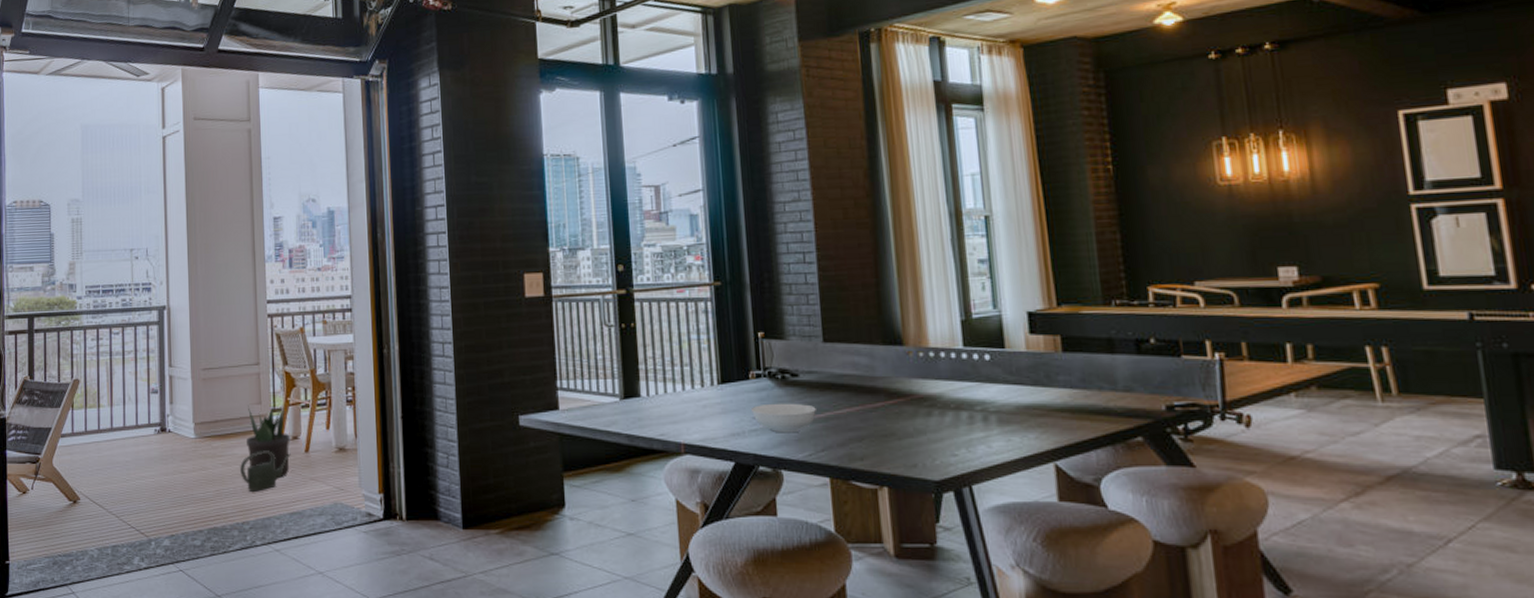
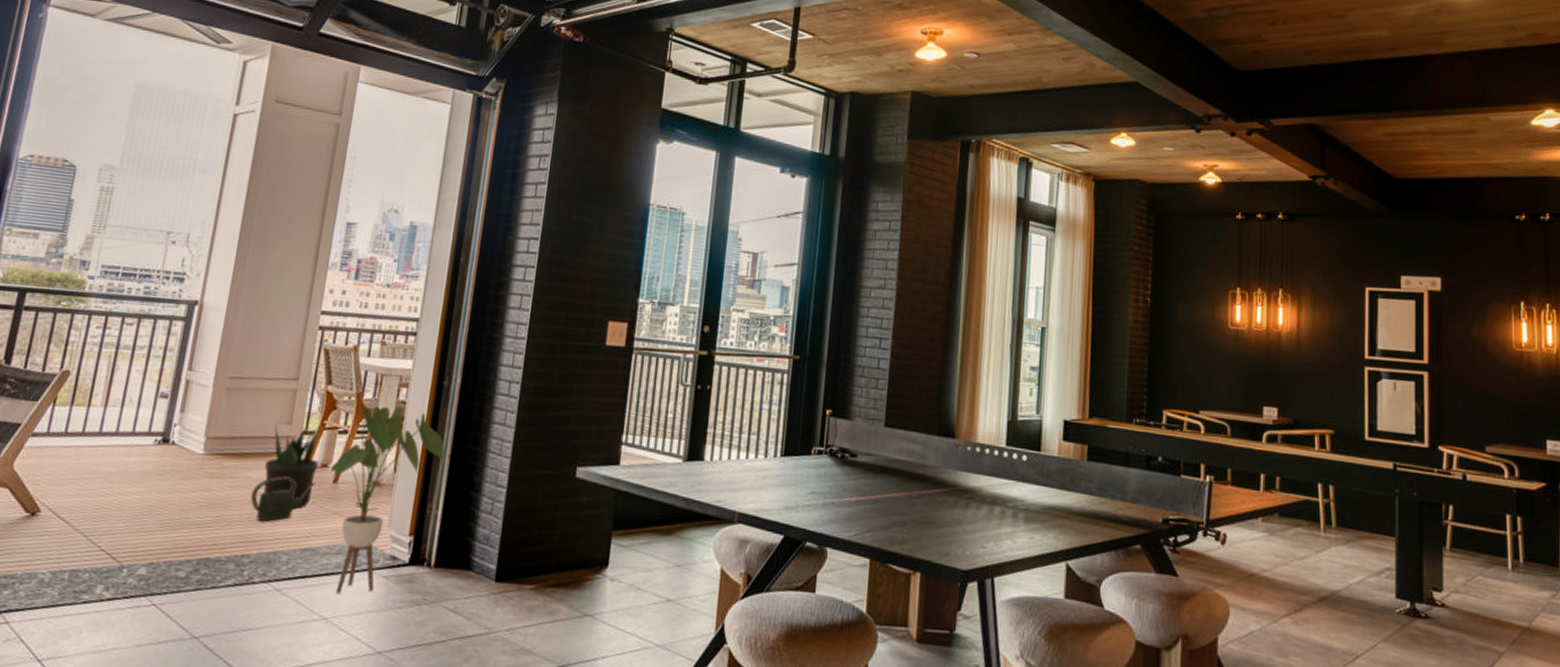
house plant: none [300,377,397,551] -> present [330,405,445,594]
bowl: present [750,403,816,433] -> none [807,480,868,512]

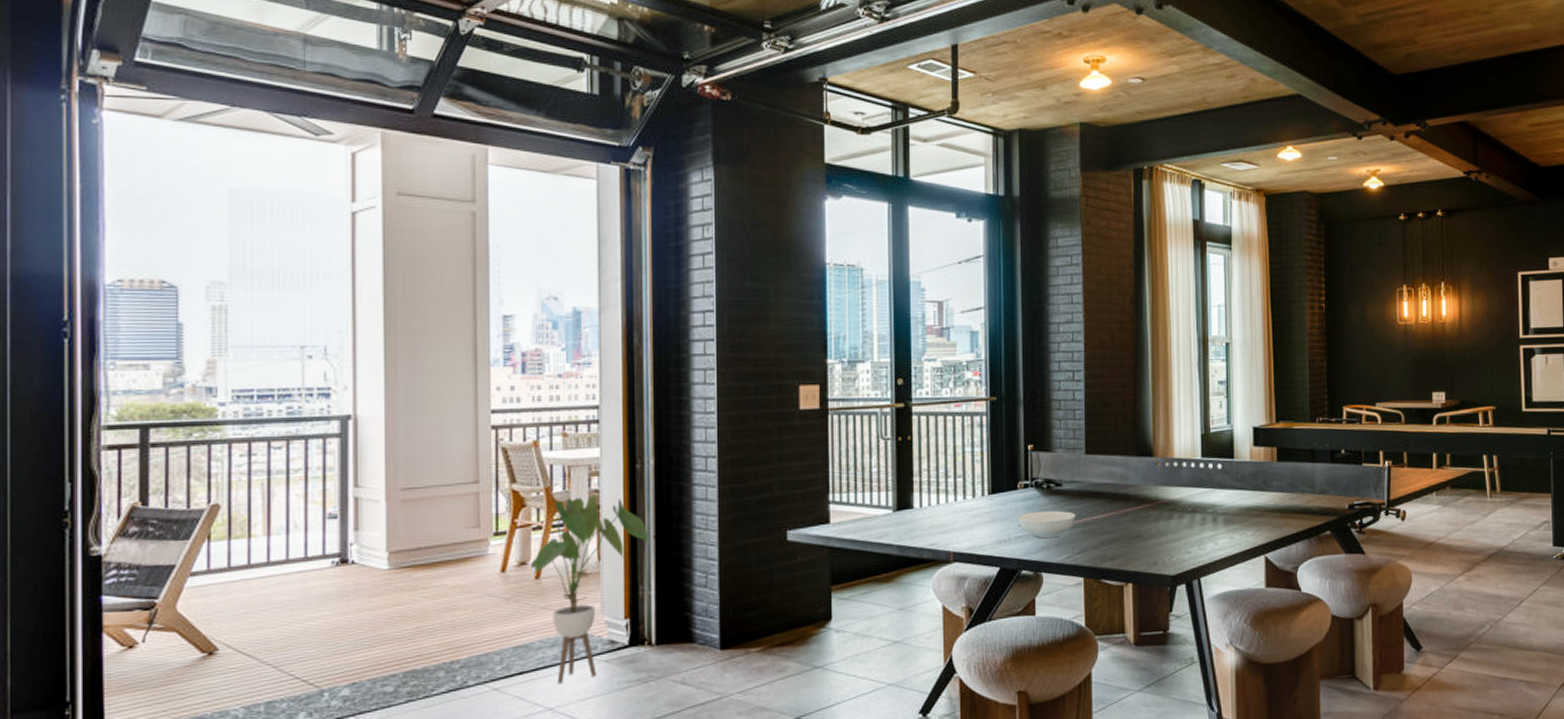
watering can: present [250,476,316,523] -> none [450,579,517,628]
planter: present [263,423,319,507] -> none [459,526,517,607]
bowl: none [807,480,868,512] -> present [1017,510,1076,539]

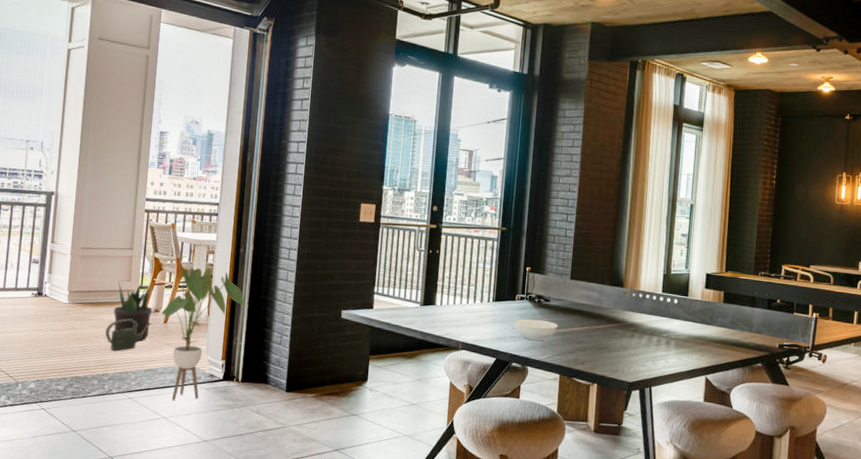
watering can: none [450,579,517,628] -> present [105,318,151,352]
planter: none [459,526,517,607] -> present [113,281,153,341]

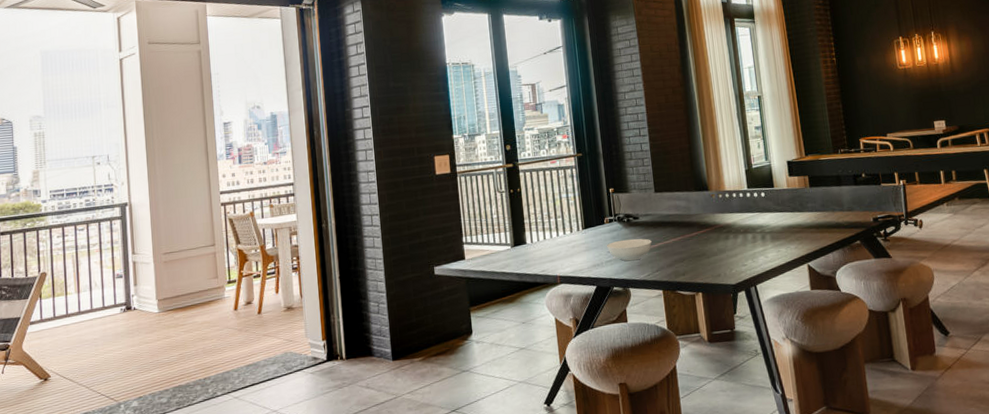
watering can: present [105,318,151,352] -> none [200,316,246,353]
planter: present [113,281,153,341] -> none [206,276,245,336]
house plant: present [161,267,244,401] -> none [254,249,336,392]

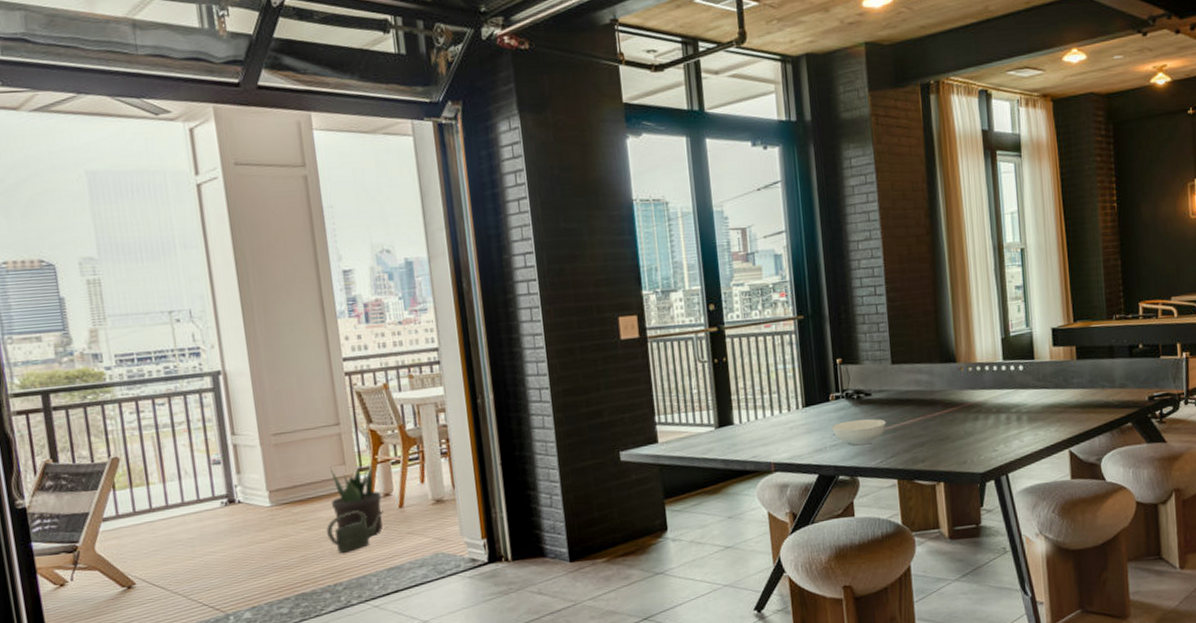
watering can: none [200,316,246,353] -> present [326,510,384,554]
planter: none [206,276,245,336] -> present [330,462,383,534]

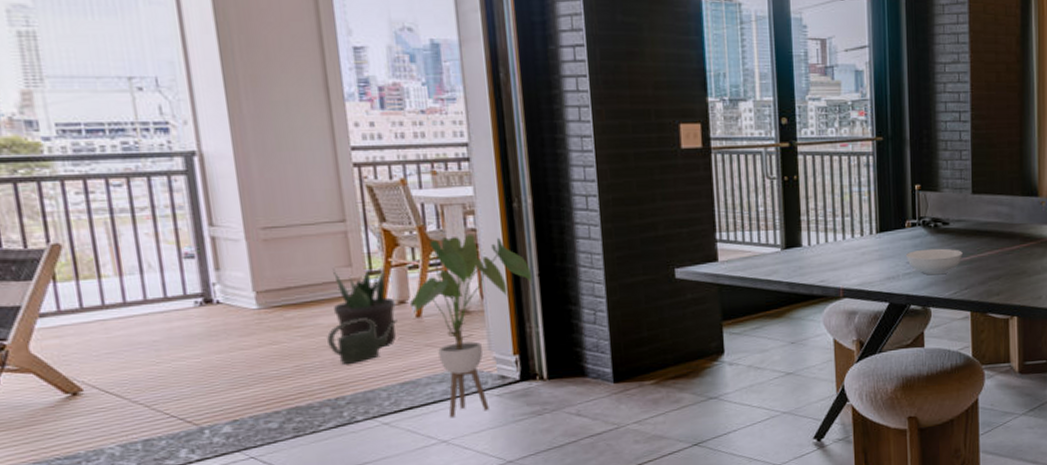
house plant: none [393,429,497,600] -> present [409,233,533,418]

